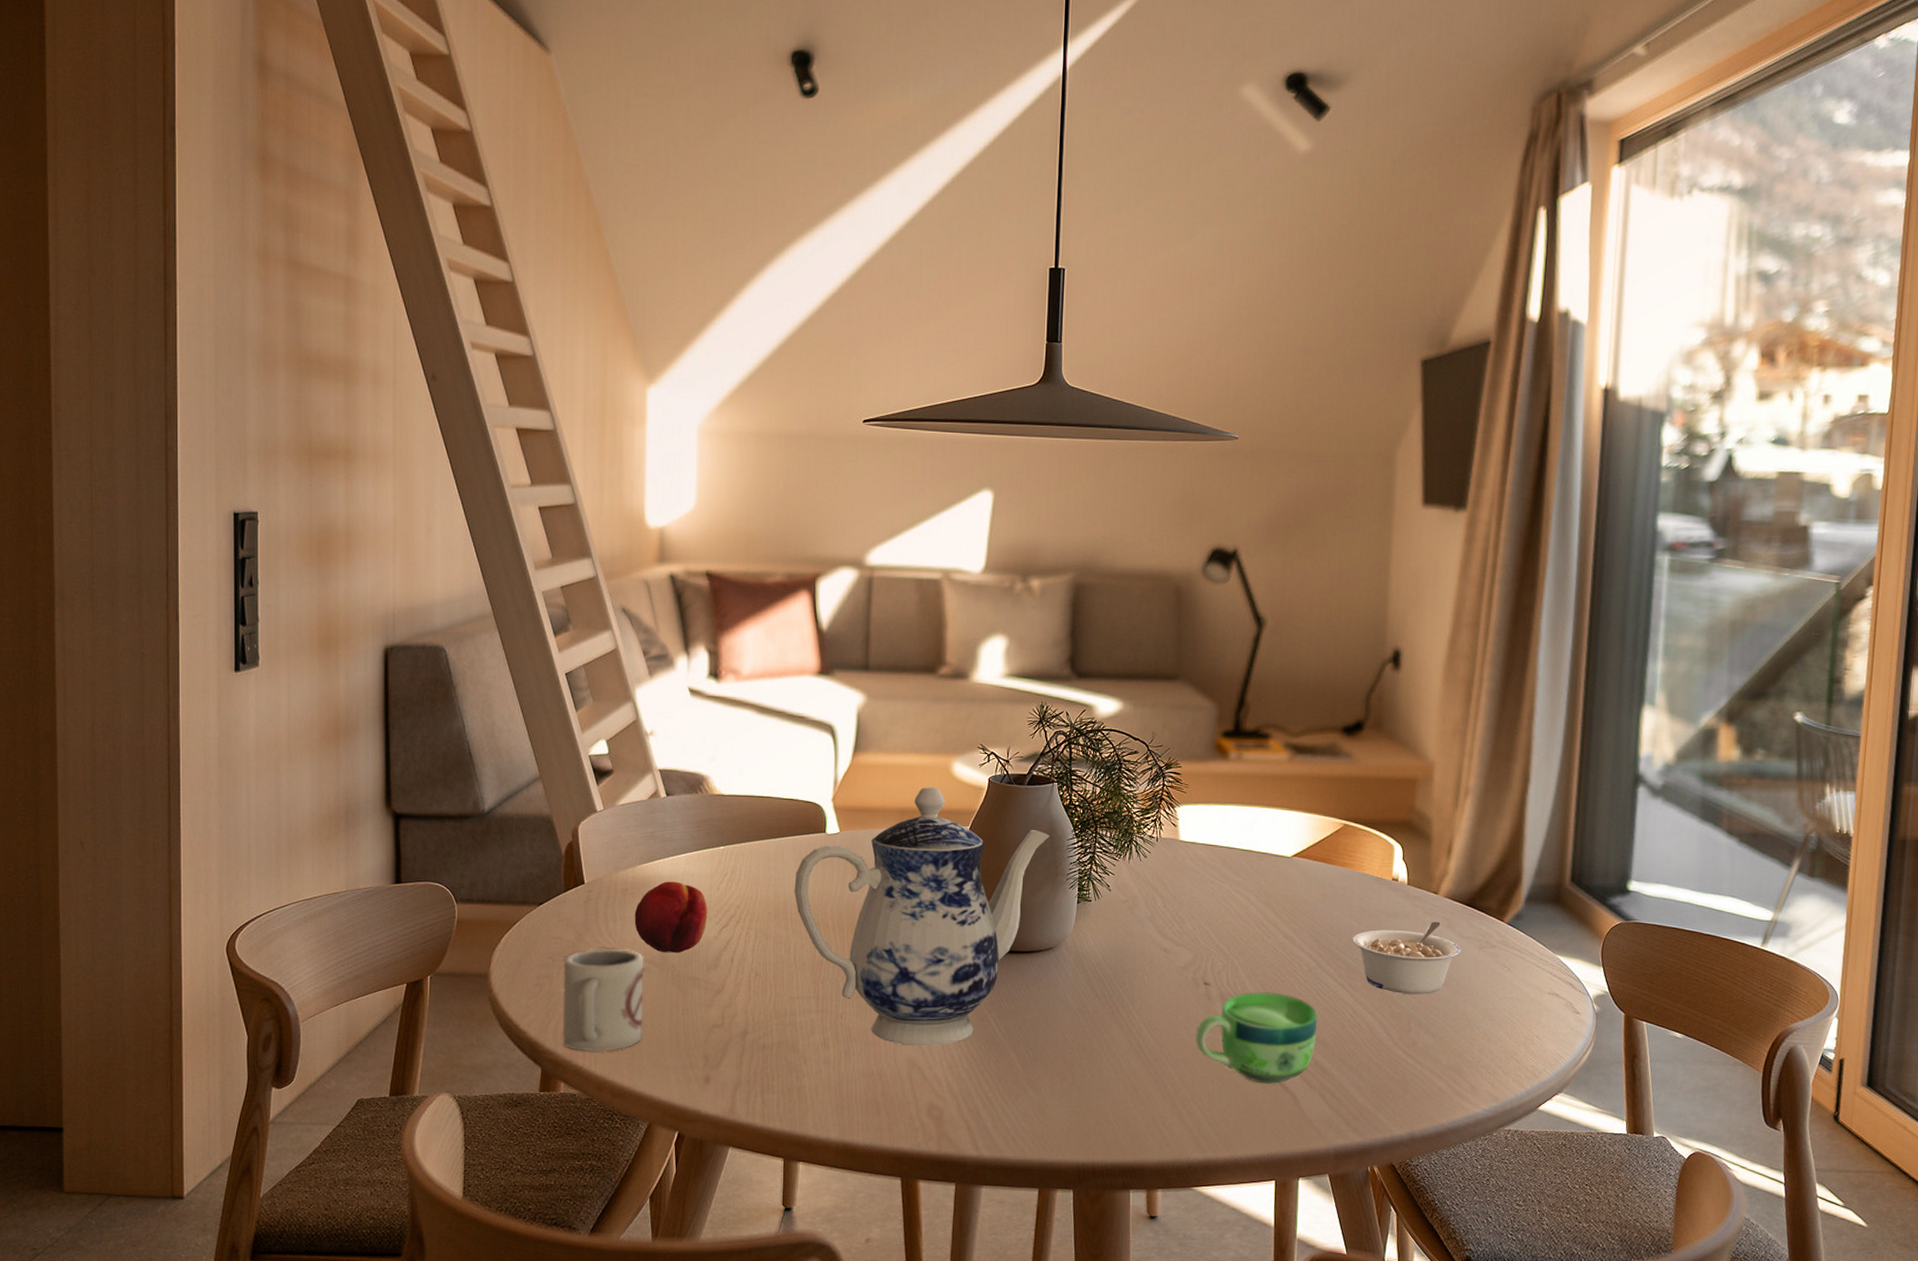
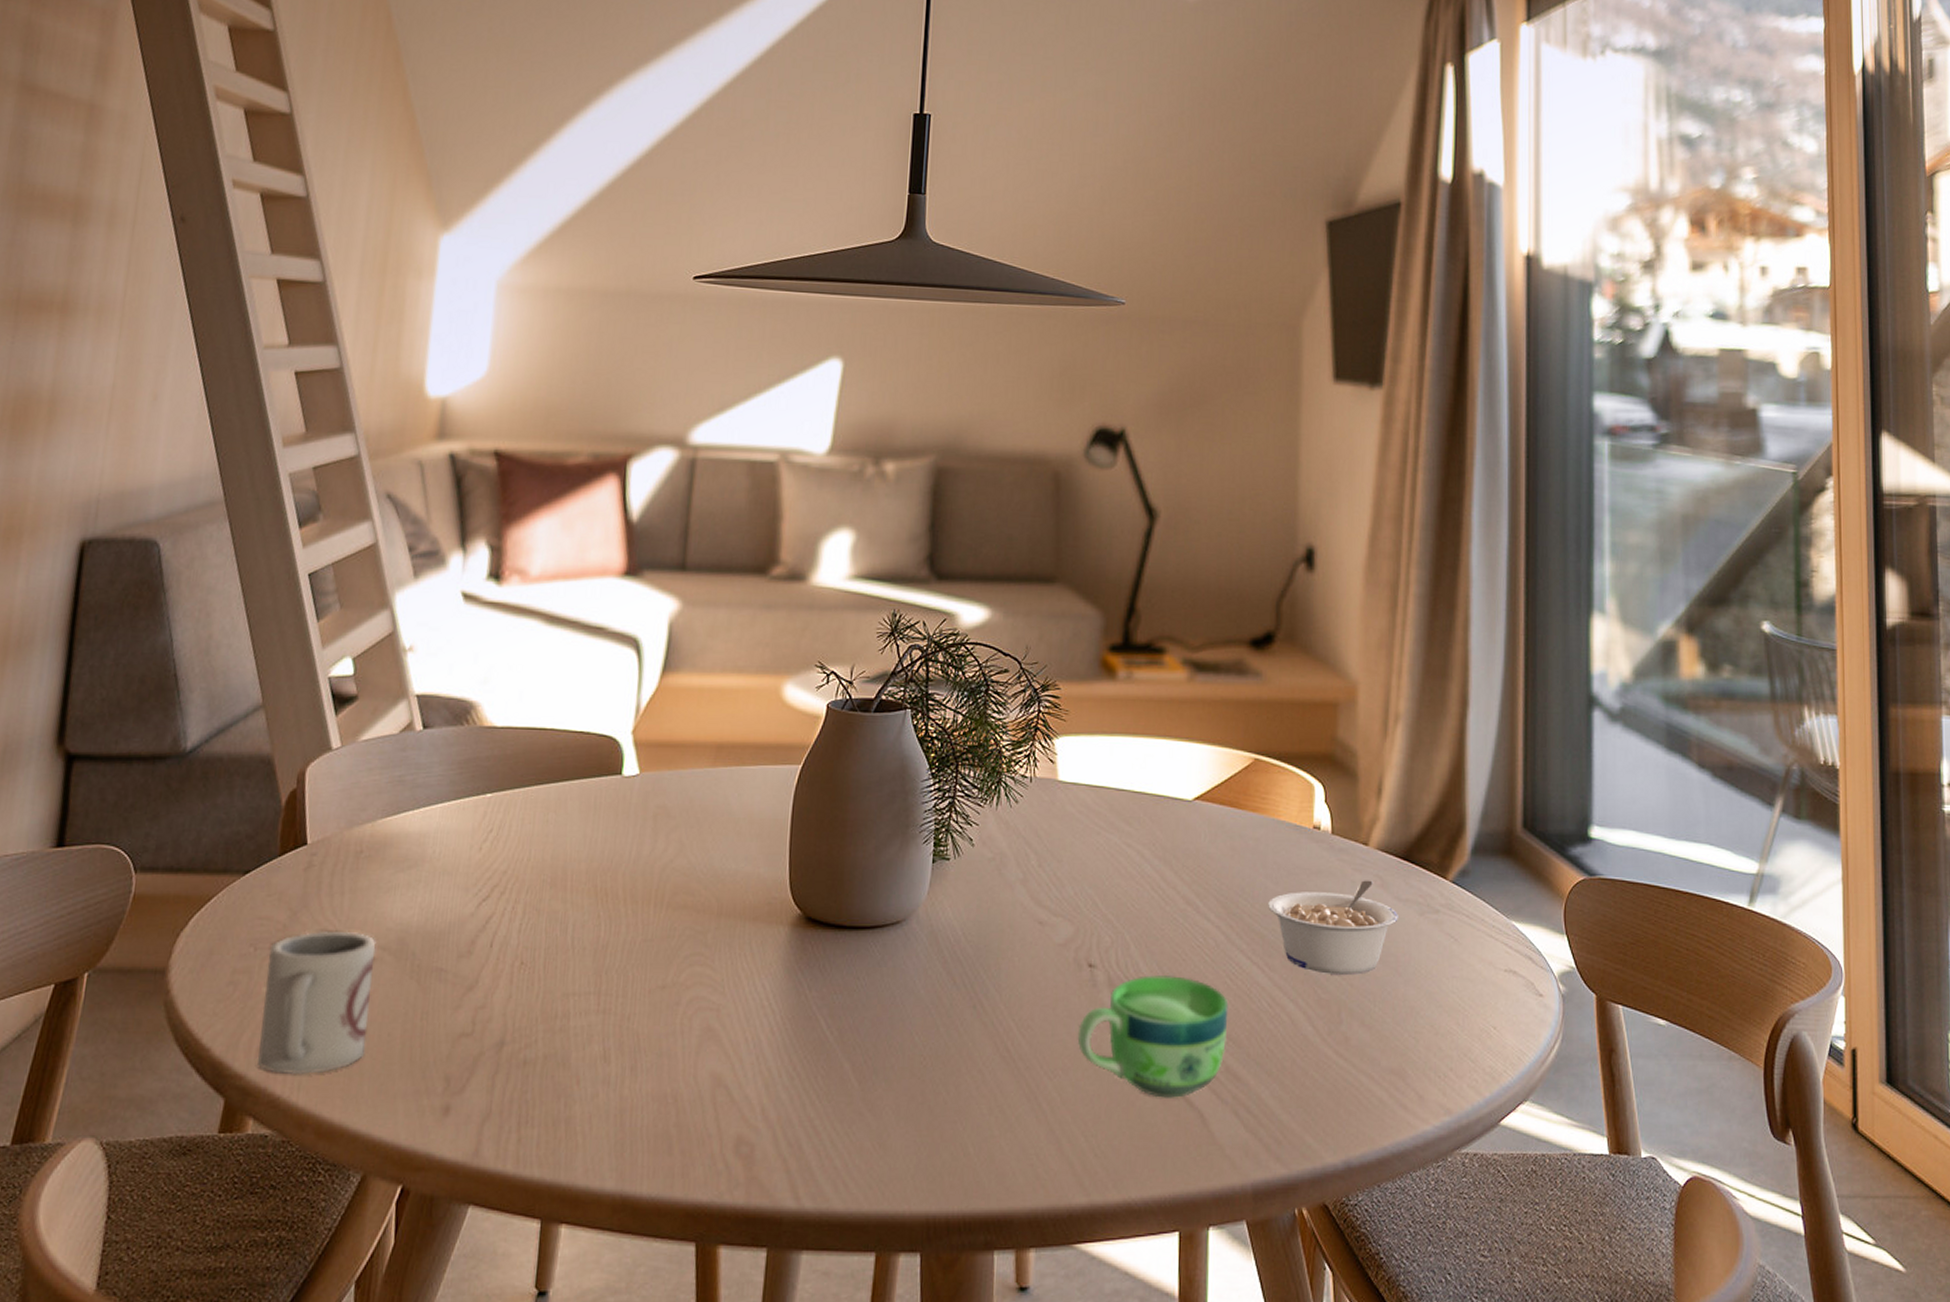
fruit: present [634,881,708,954] -> none [367,840,465,937]
teapot: present [794,786,1049,1046] -> none [577,714,900,1057]

